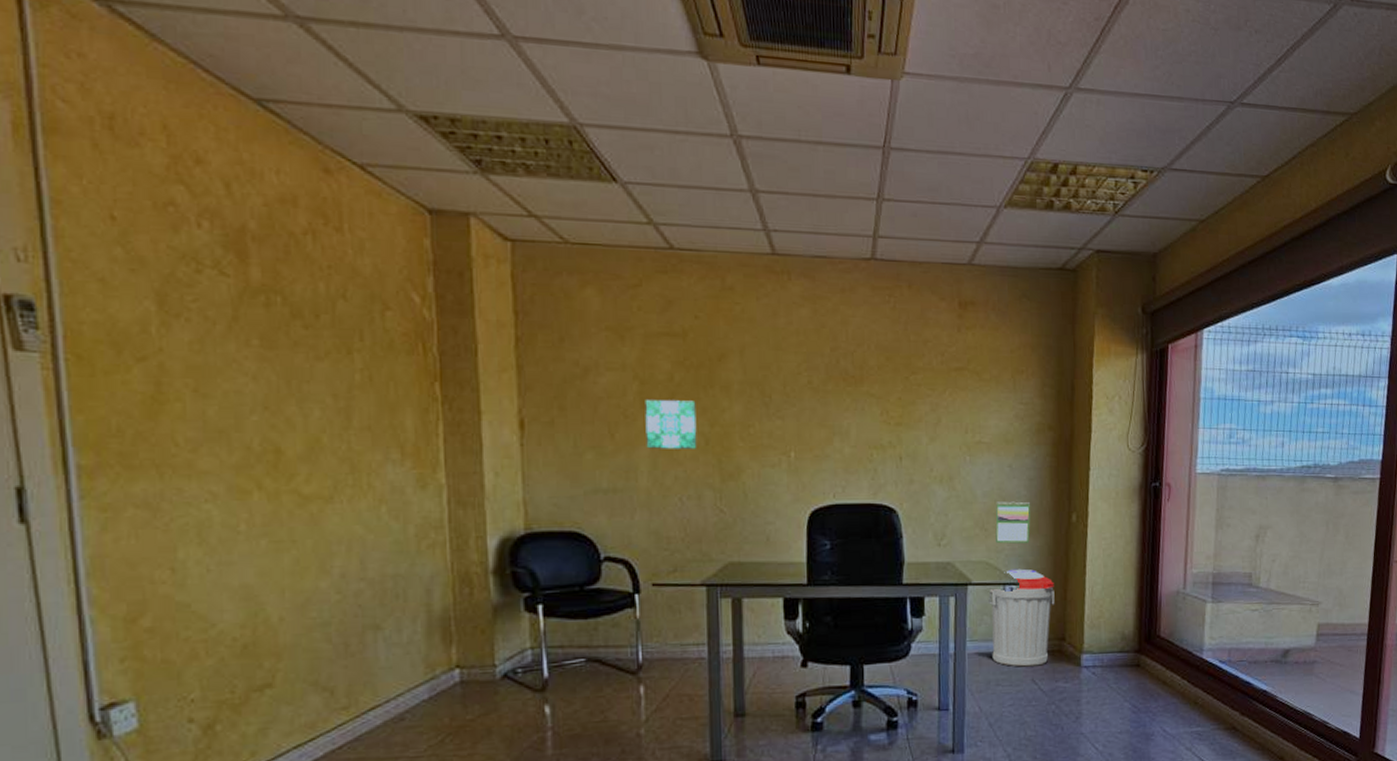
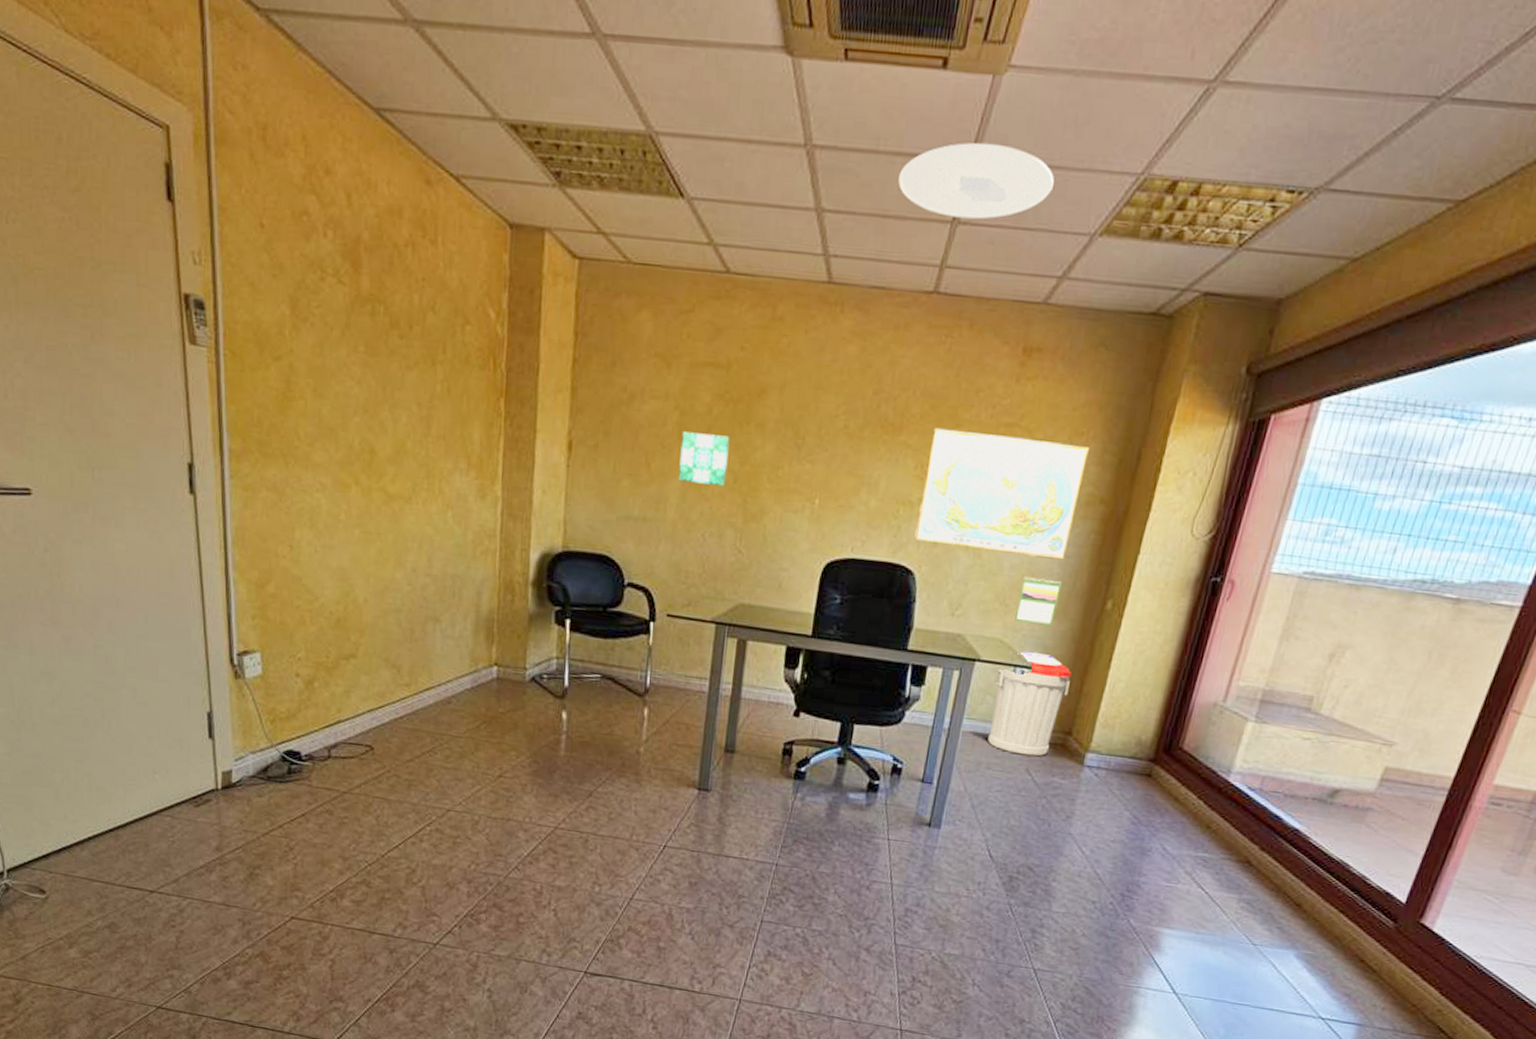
ceiling light: none [823,133,959,197] -> present [898,142,1054,220]
world map: none [891,376,1031,483] -> present [914,427,1089,560]

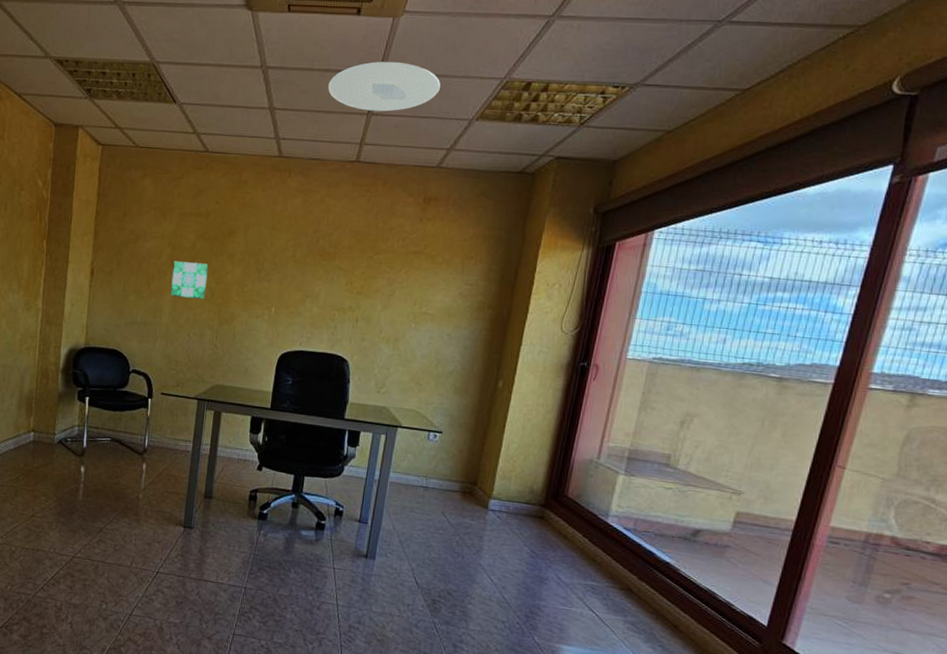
world map: present [914,427,1089,560] -> none [347,255,477,350]
trash can: present [988,651,1071,757] -> none [410,419,474,502]
calendar: present [1015,576,1063,626] -> none [427,363,463,400]

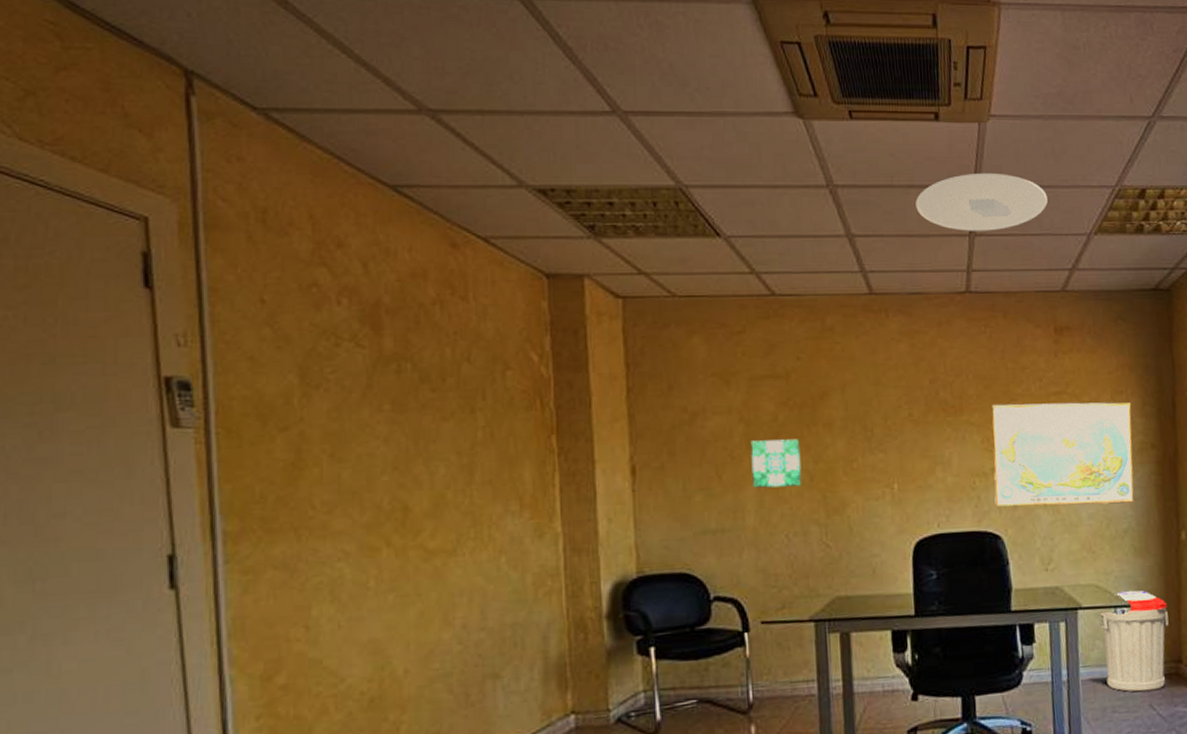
world map: none [347,255,477,350] -> present [991,402,1134,507]
trash can: none [410,419,474,502] -> present [1100,590,1169,692]

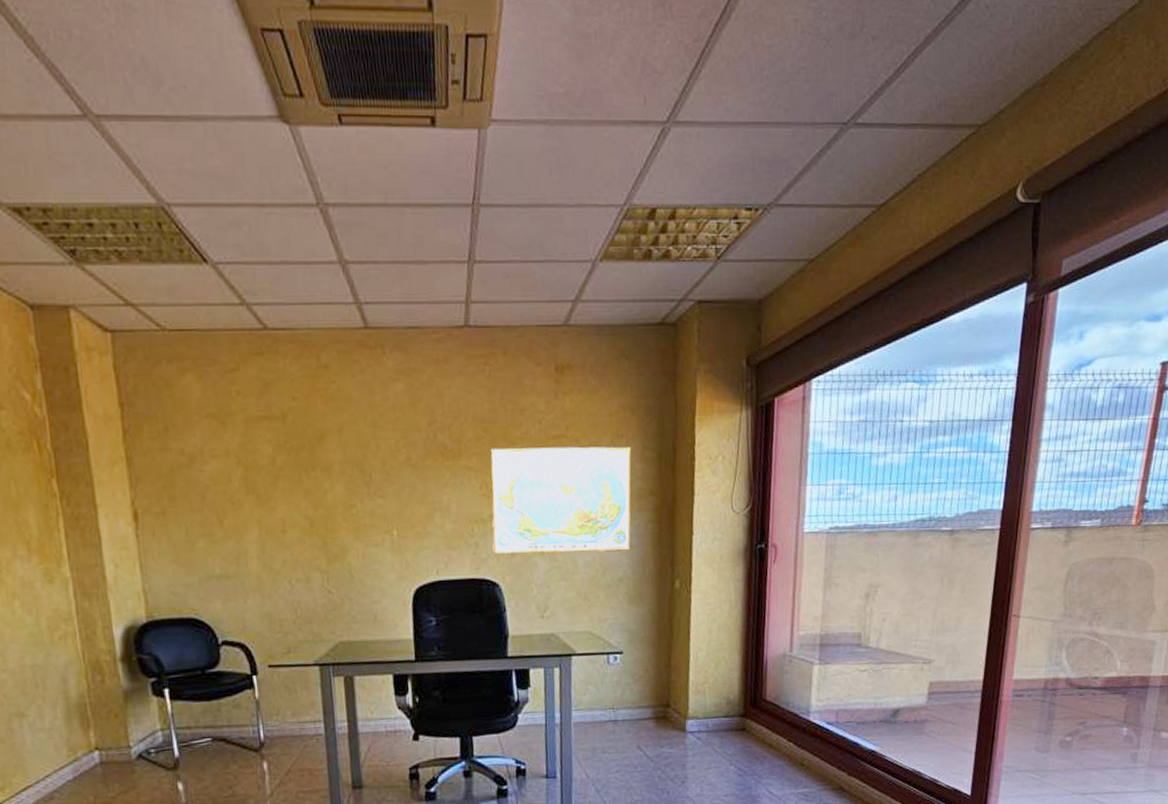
wall art: present [750,439,802,488] -> none [249,483,303,534]
ceiling light: present [916,173,1048,231] -> none [411,189,551,257]
trash can: present [1100,590,1169,692] -> none [593,637,659,734]

